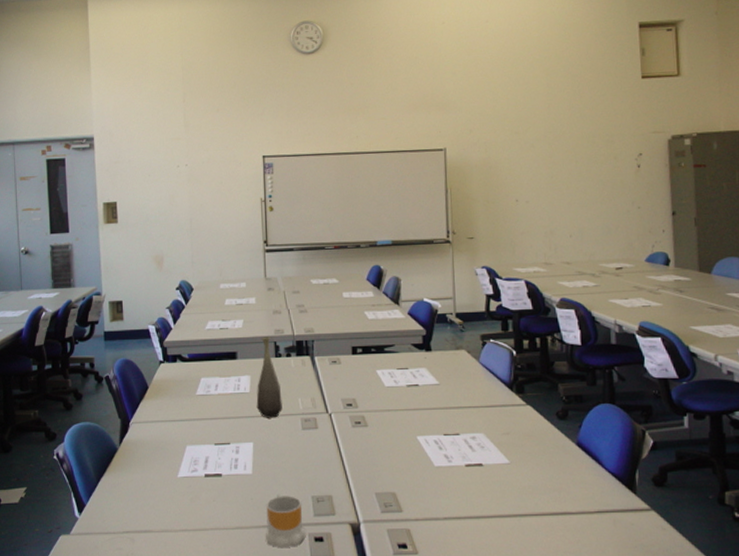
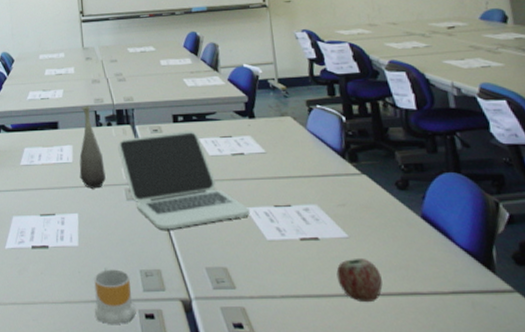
laptop: none [296,361,421,458] -> present [118,130,250,230]
apple: none [496,481,537,522] -> present [336,257,383,303]

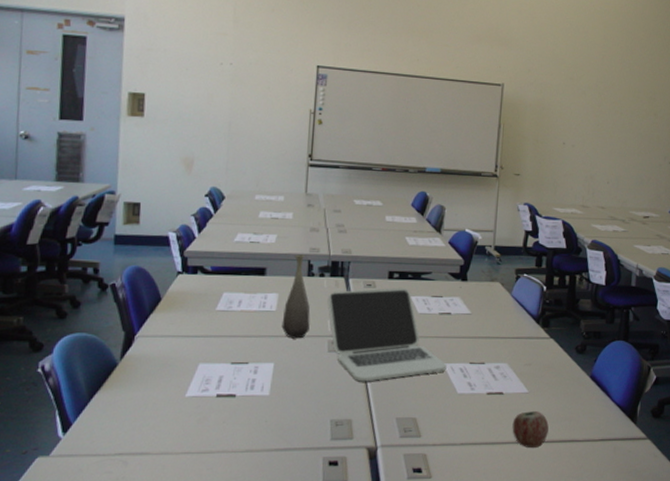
mug: present [94,268,136,325] -> none [277,417,321,472]

